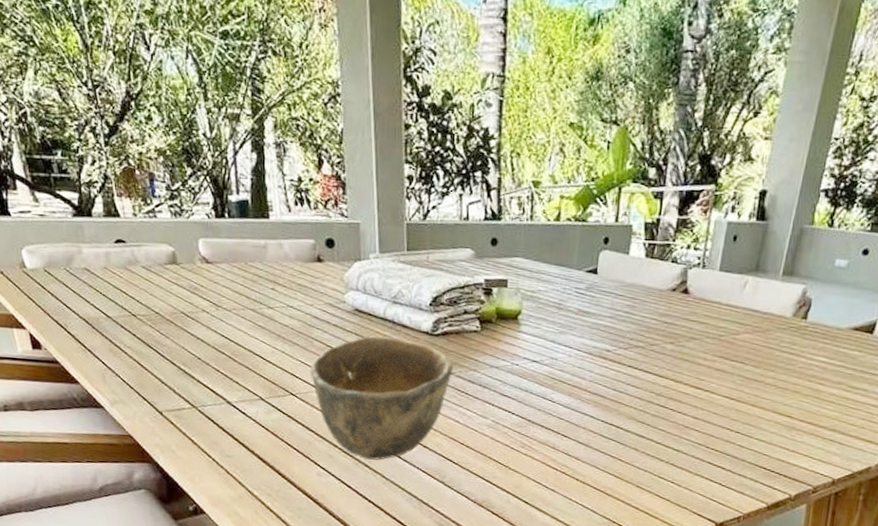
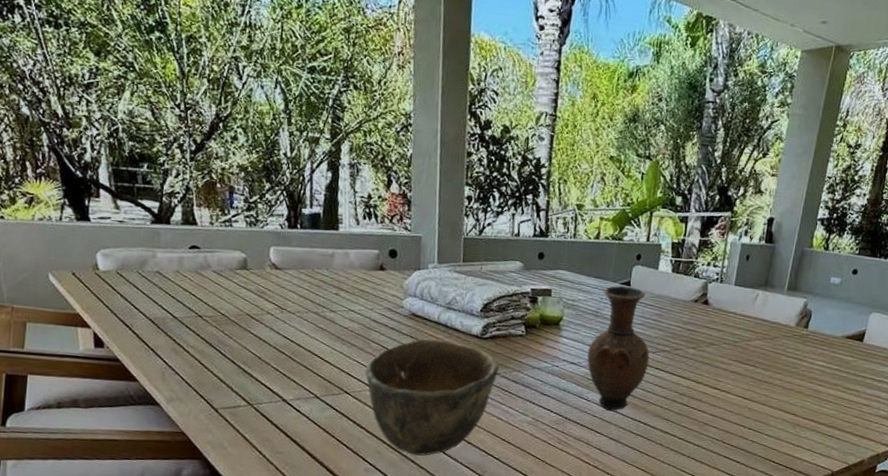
vase: none [550,273,621,413] -> present [587,285,650,411]

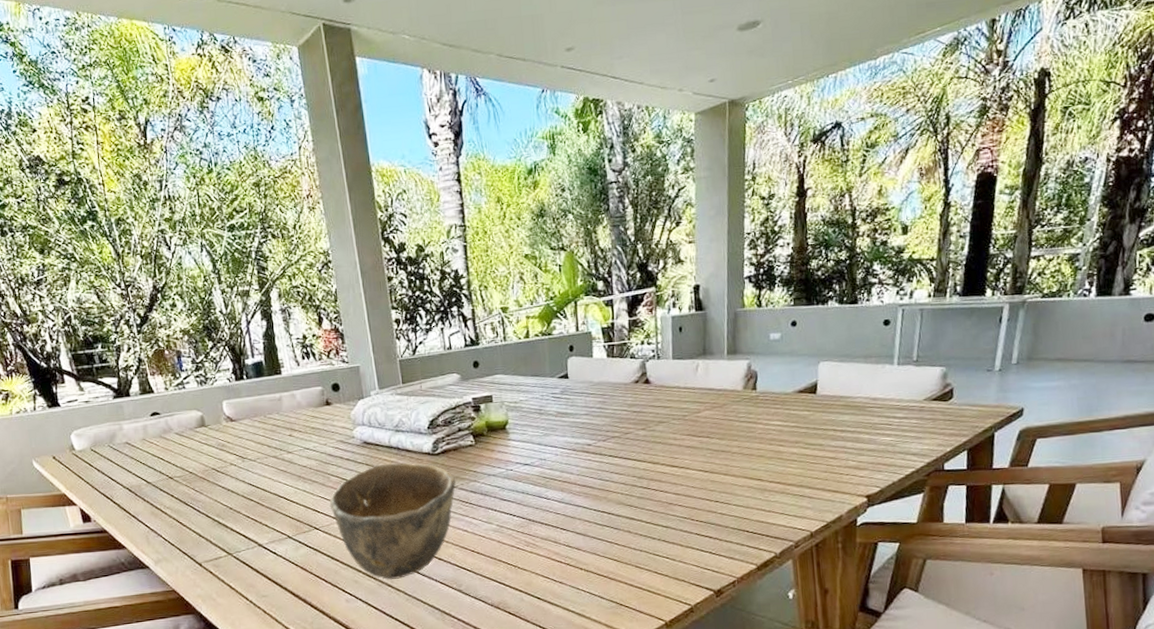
vase: present [587,285,650,411] -> none [539,379,602,506]

